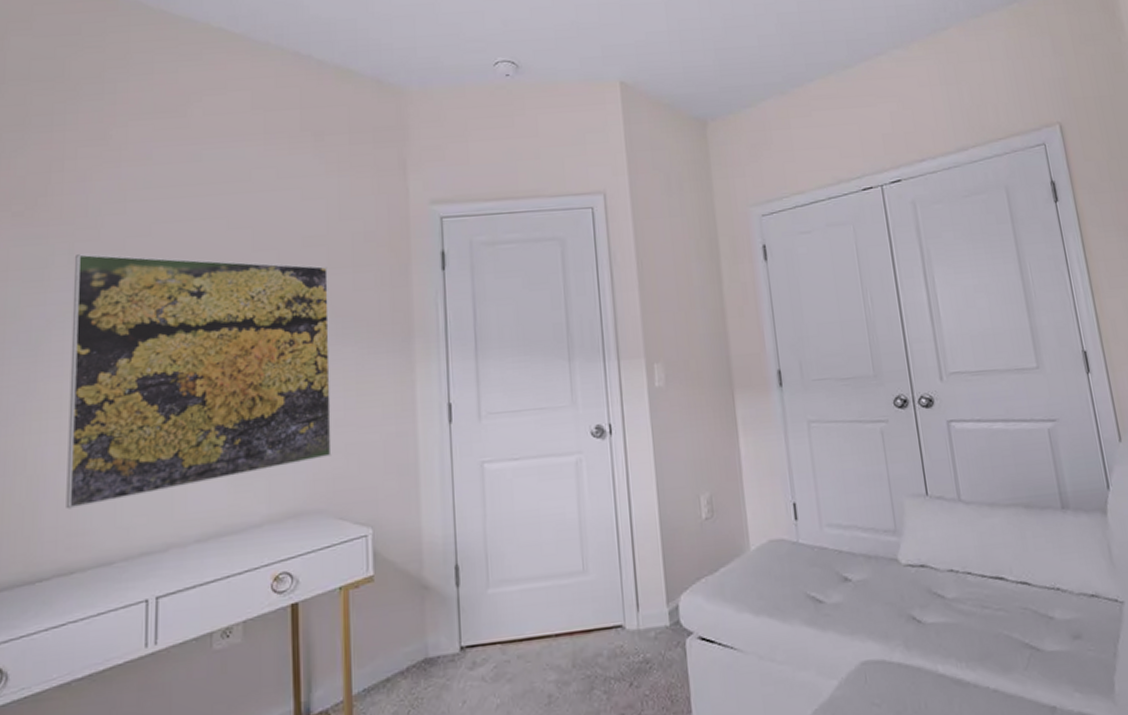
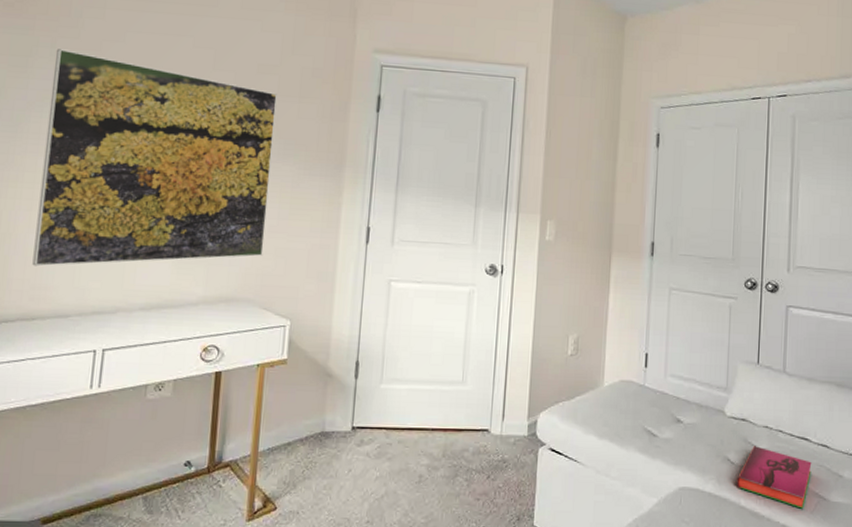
hardback book: none [928,596,1016,666] -> present [736,446,812,509]

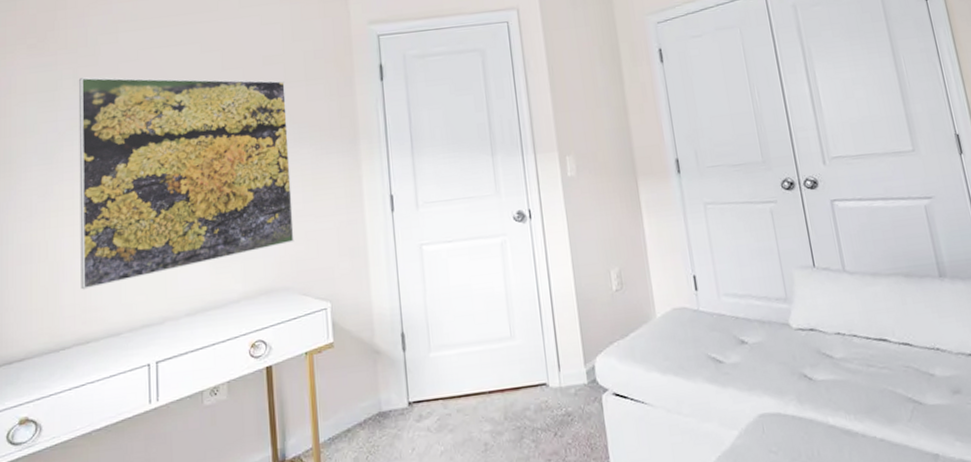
hardback book: present [736,446,812,509] -> none [819,356,900,418]

